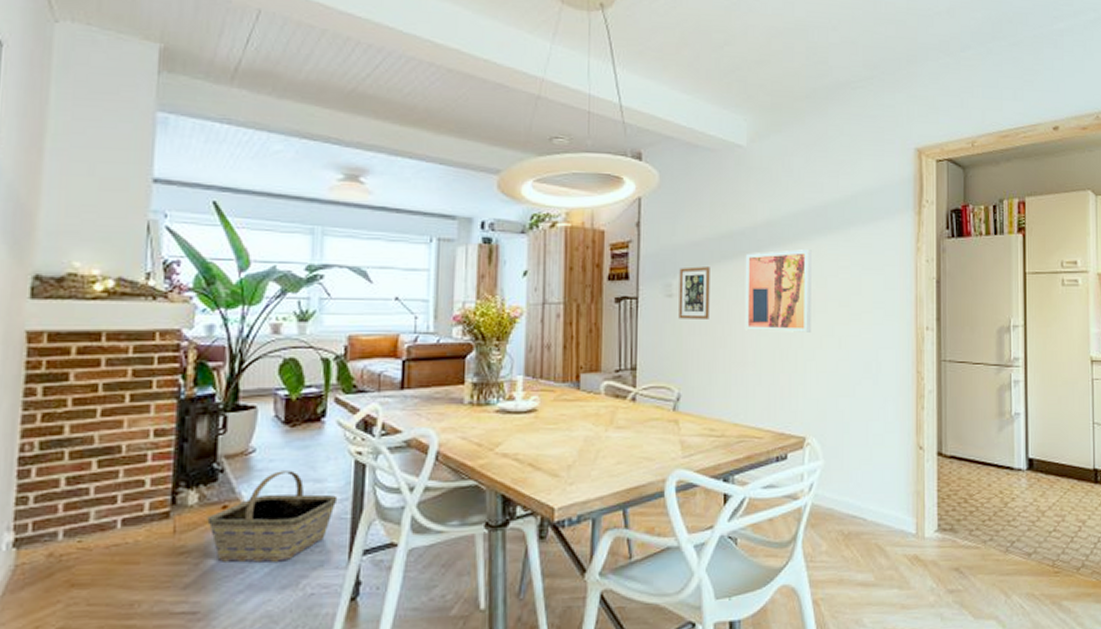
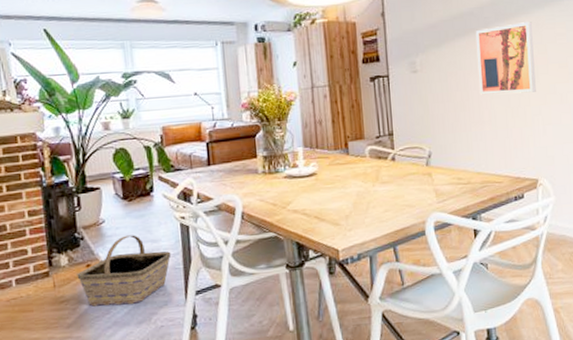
picture frame: present [679,266,710,319] -> none [421,44,450,90]

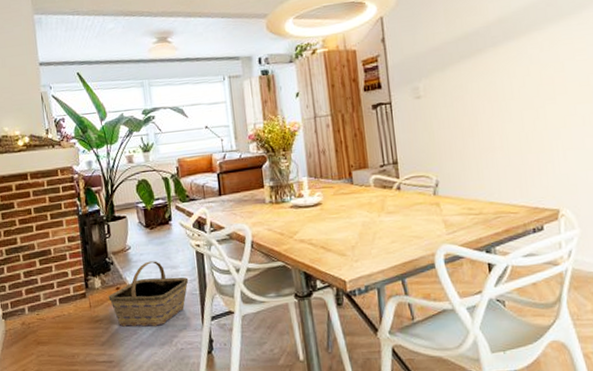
wall art: present [475,22,536,95] -> none [482,38,554,119]

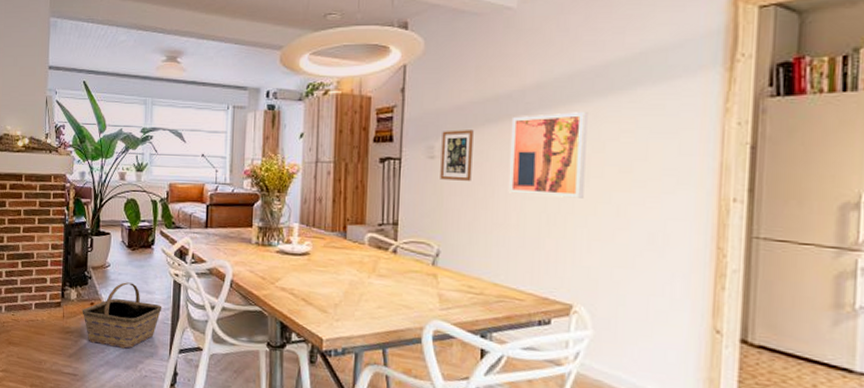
picture frame: none [424,67,456,116] -> present [440,130,474,181]
wall art: none [482,38,554,119] -> present [508,112,588,198]

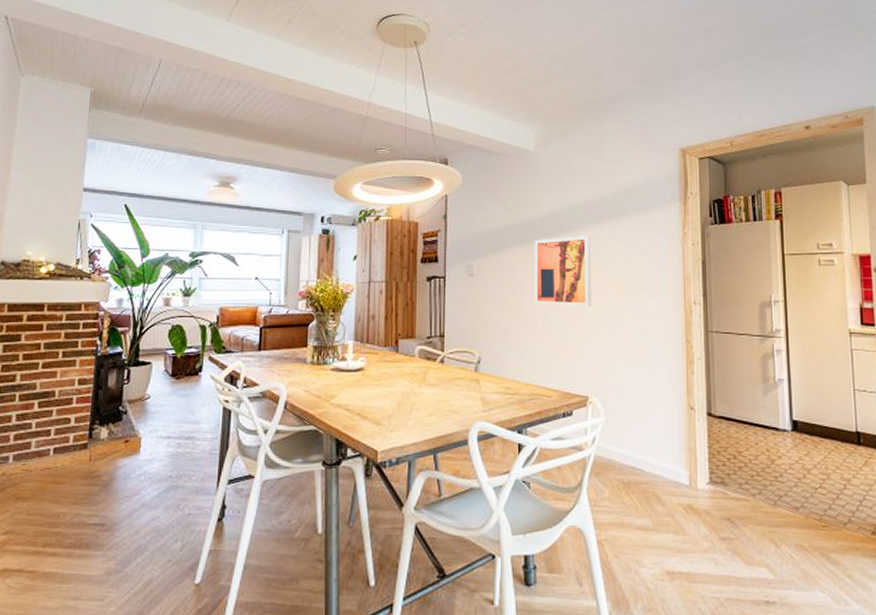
basket: present [82,282,162,349] -> none [114,414,210,487]
picture frame: present [440,130,474,181] -> none [479,251,505,295]

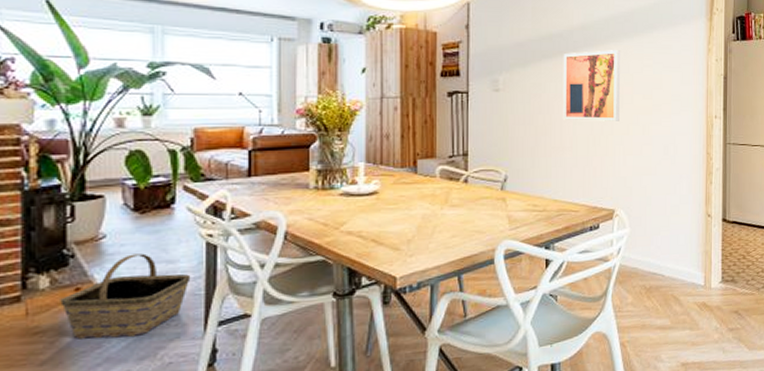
basket: none [114,414,210,487] -> present [60,253,191,339]

